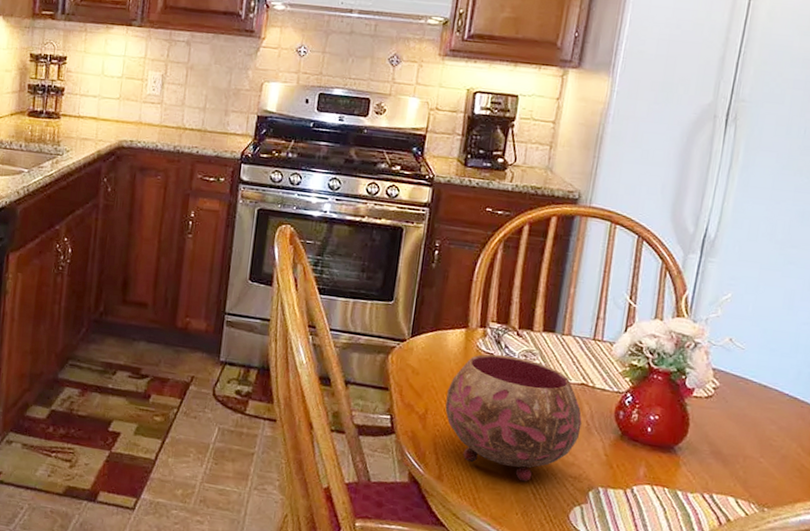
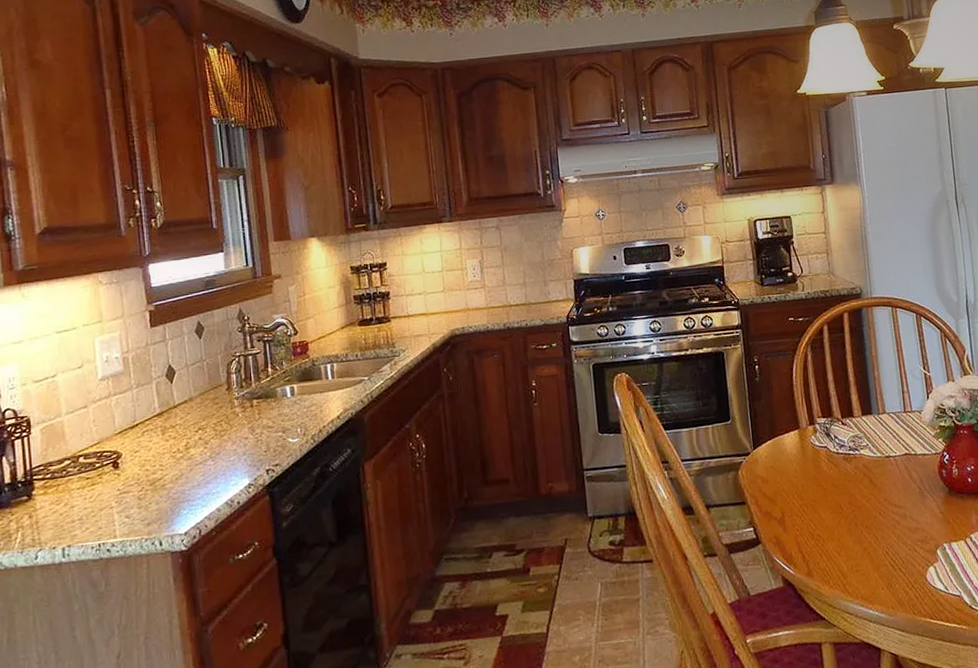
bowl: present [445,354,582,482] -> none [796,443,916,557]

